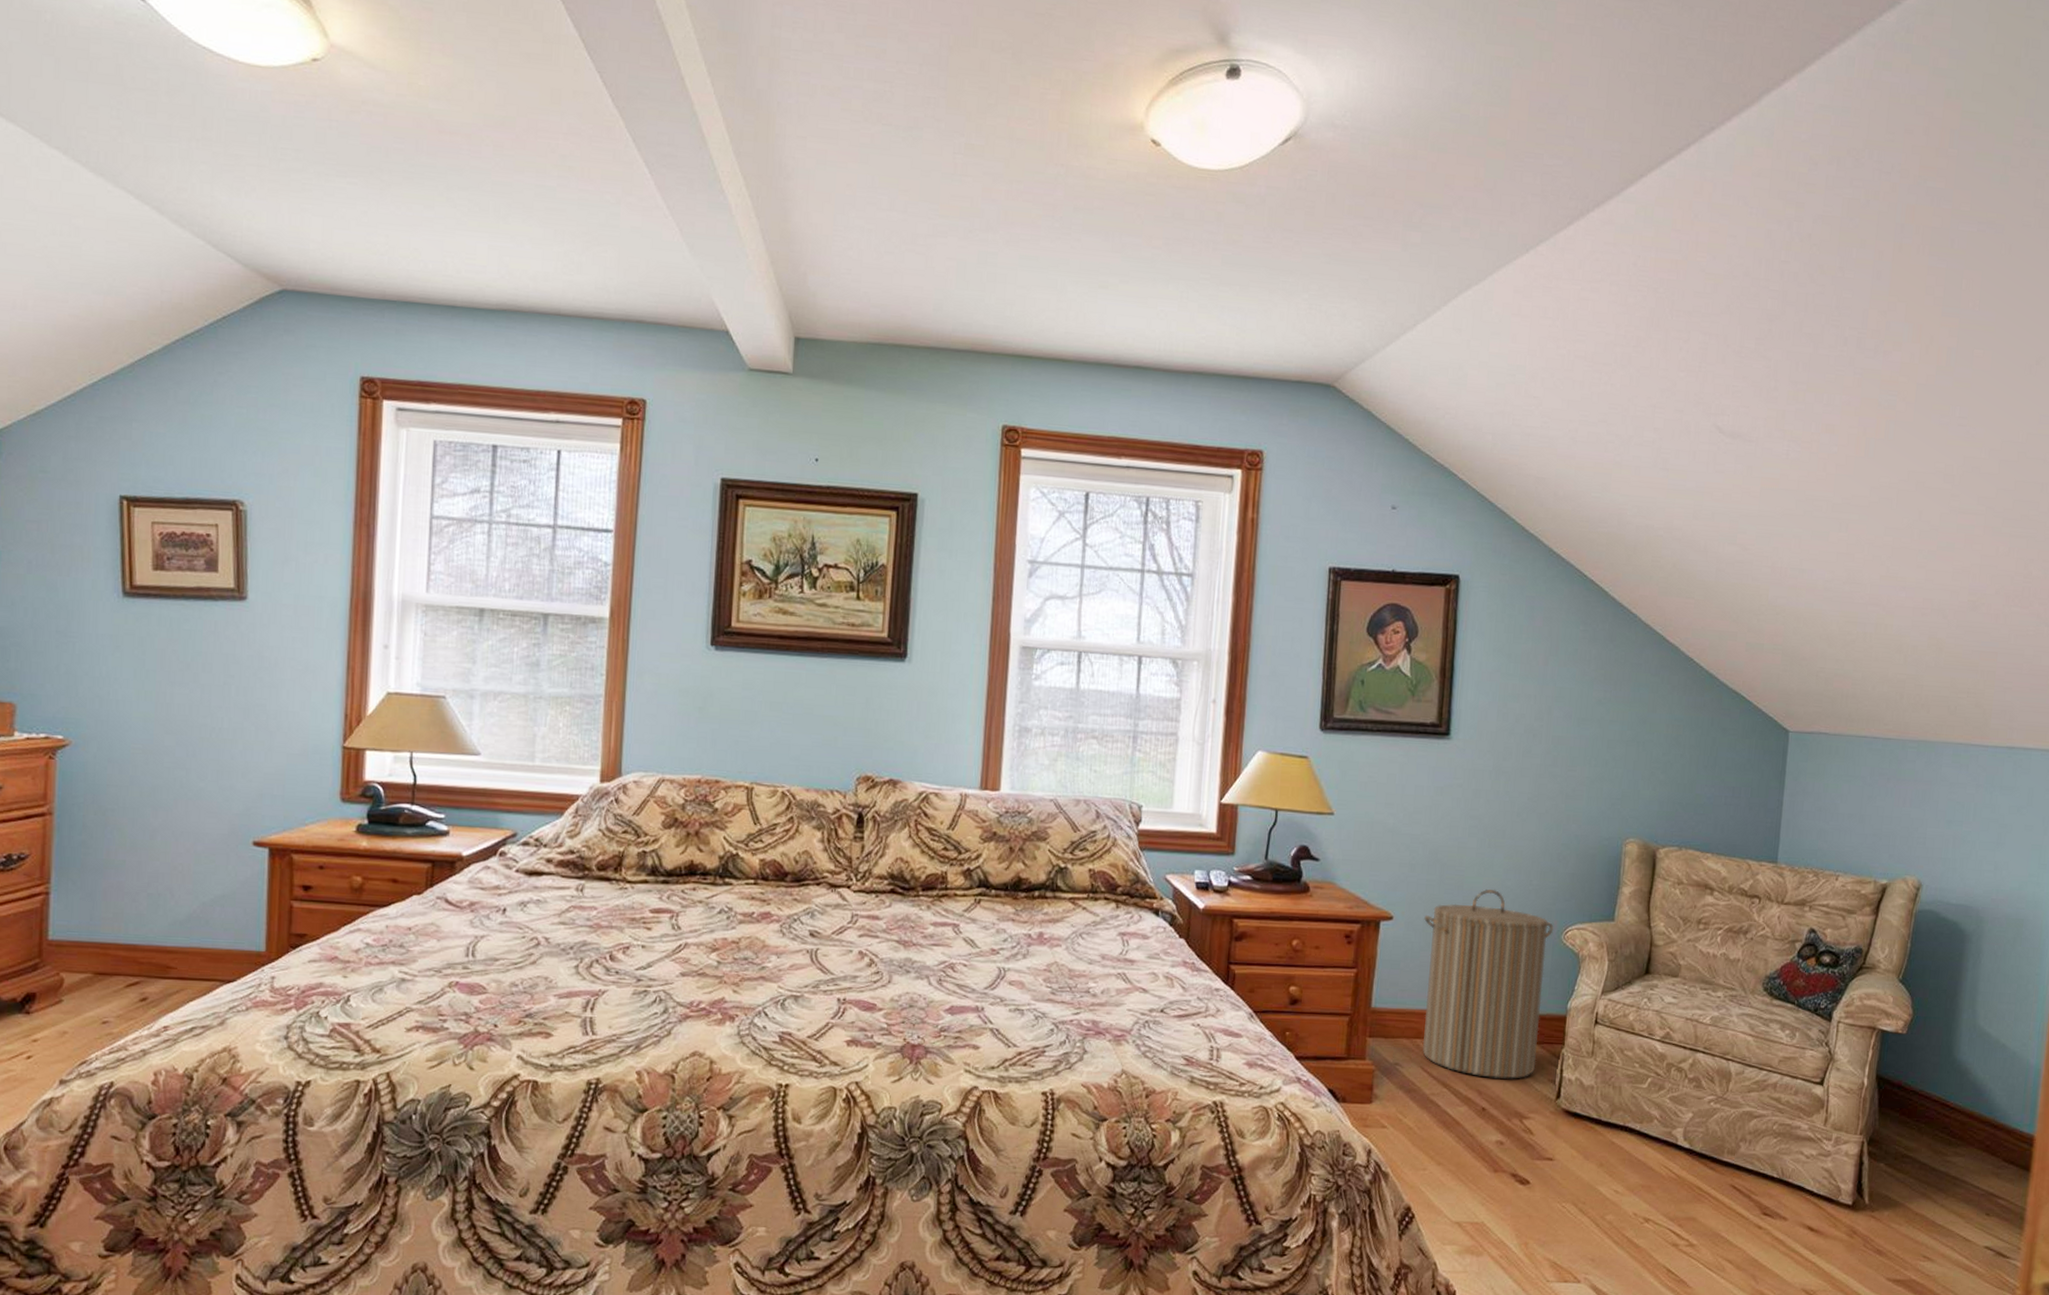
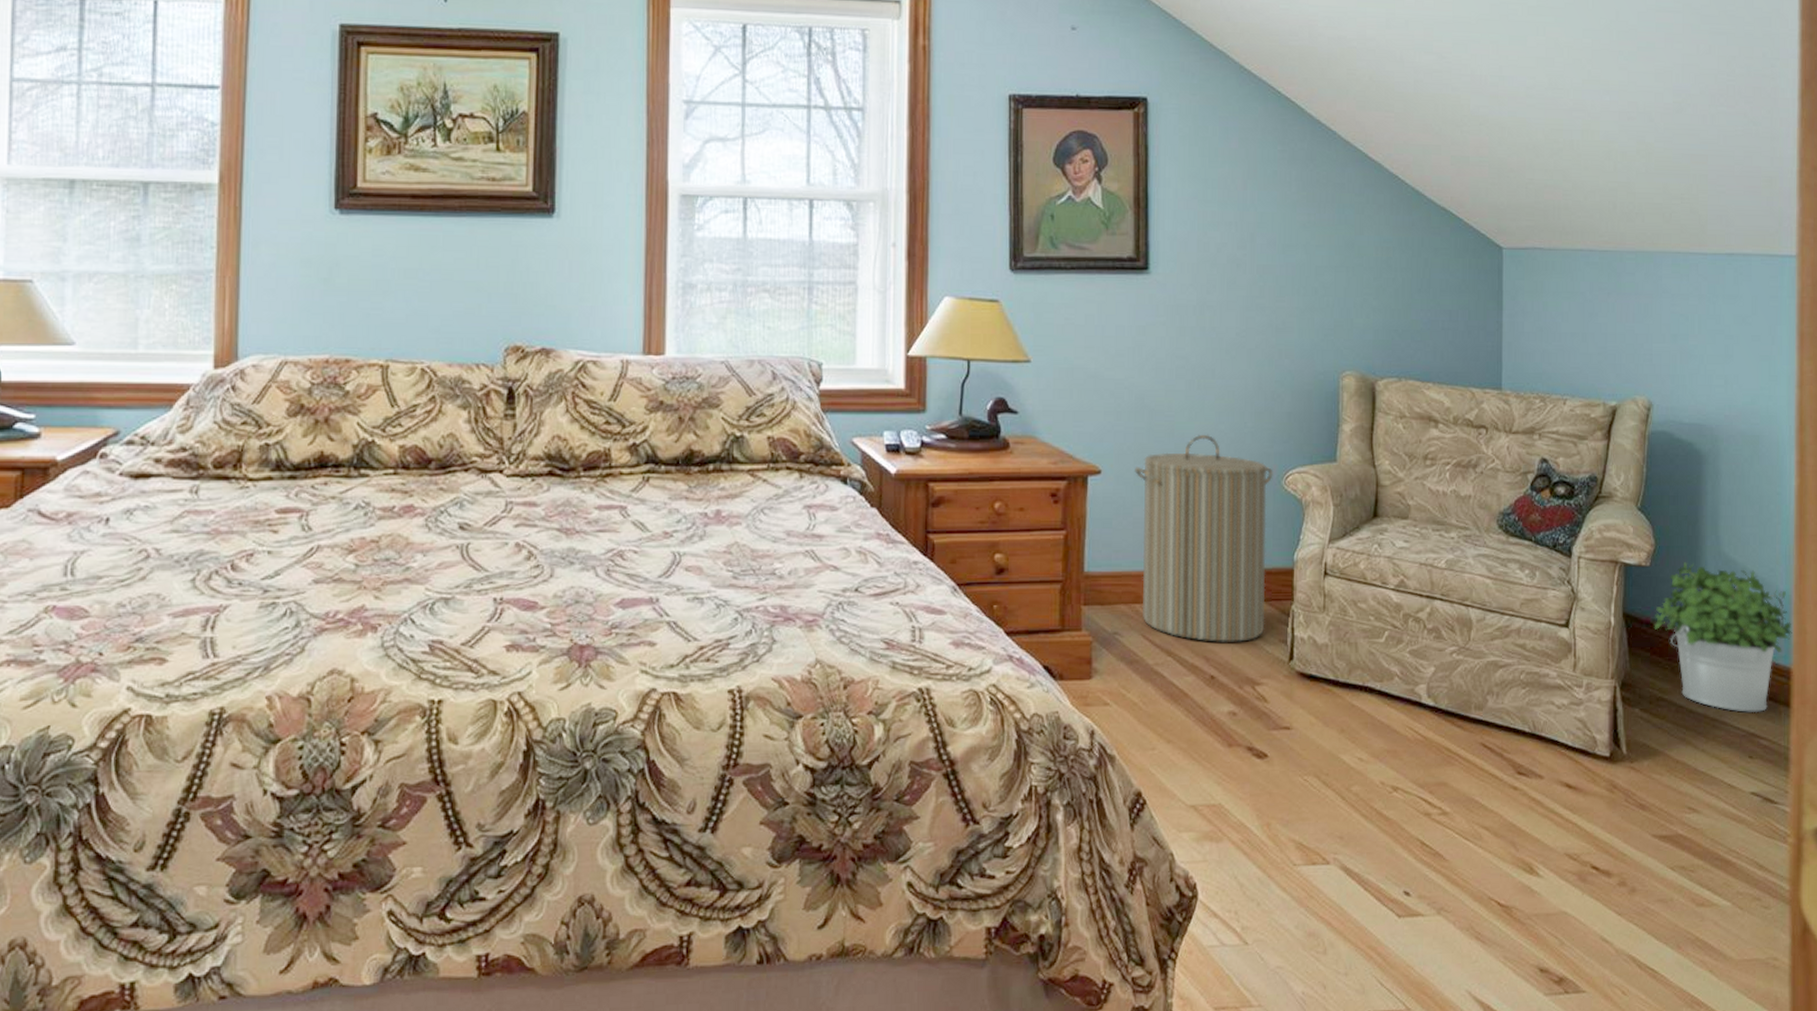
potted plant: none [1905,1032,2039,1174] -> present [1654,562,1792,712]

